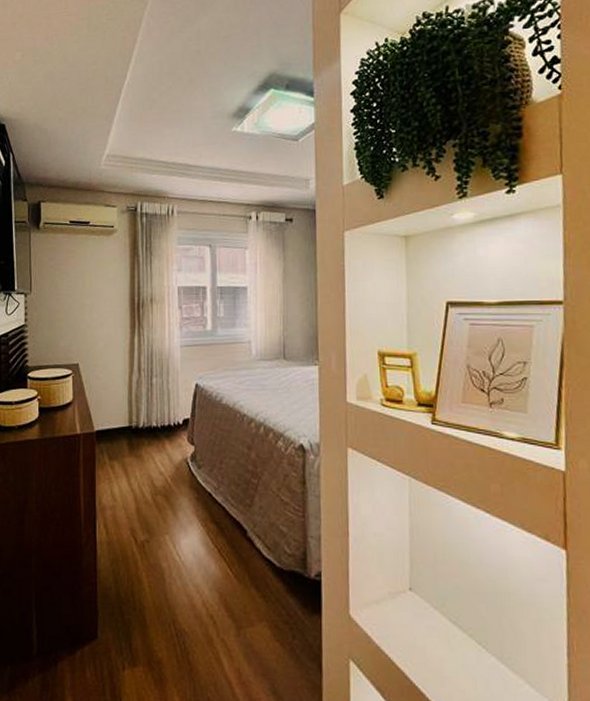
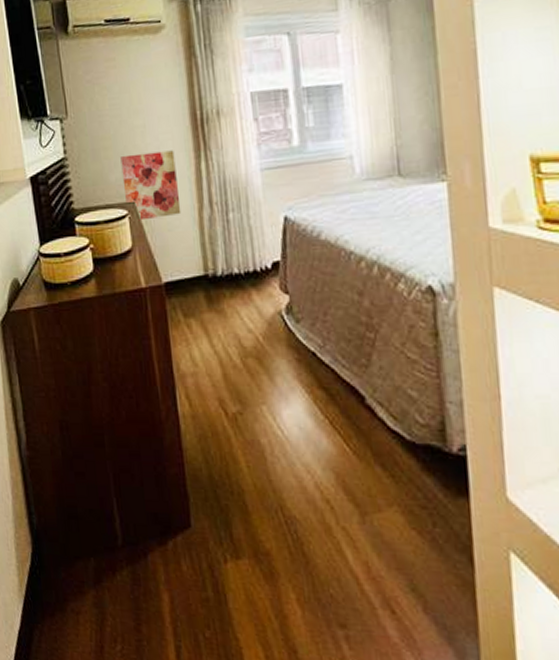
wall art: none [70,326,115,380] -> present [120,150,181,221]

